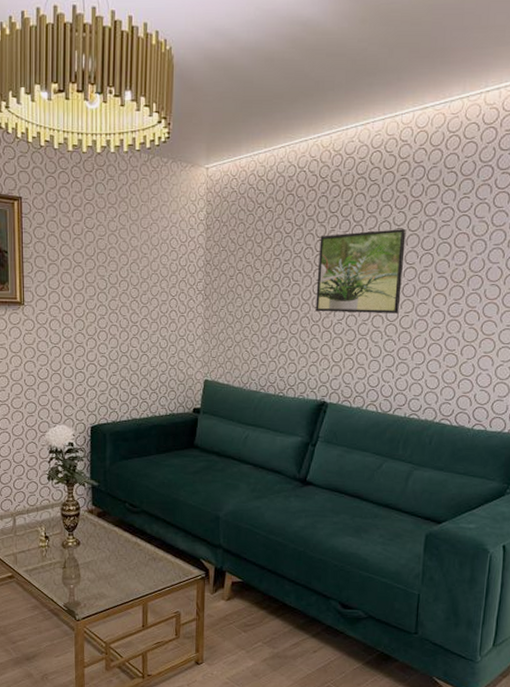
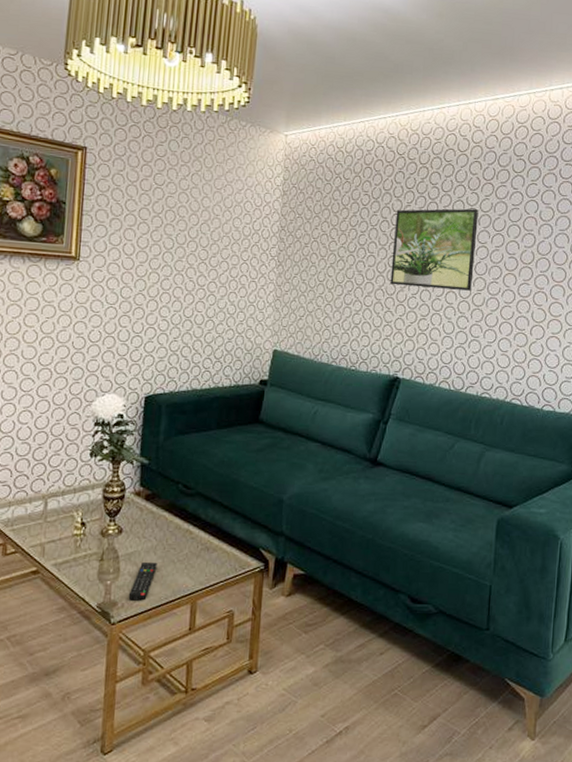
remote control: none [89,569,112,602] -> present [128,561,158,601]

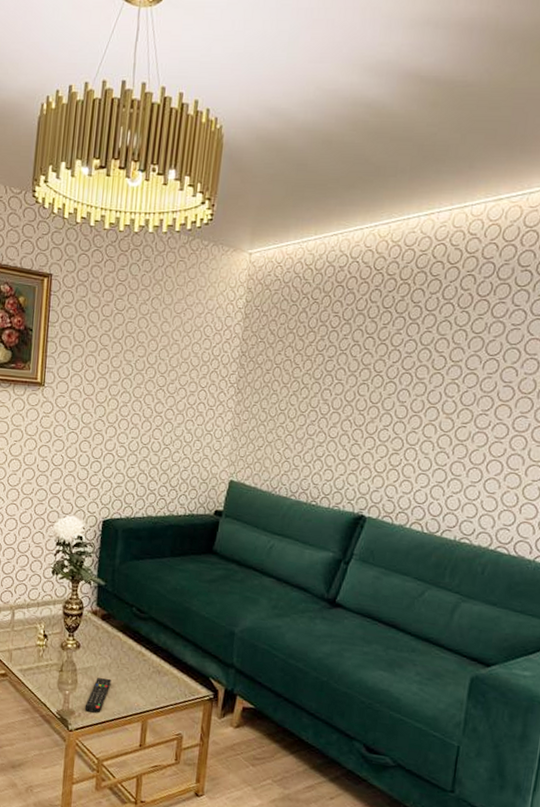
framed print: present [390,208,479,291] -> none [359,329,469,424]

